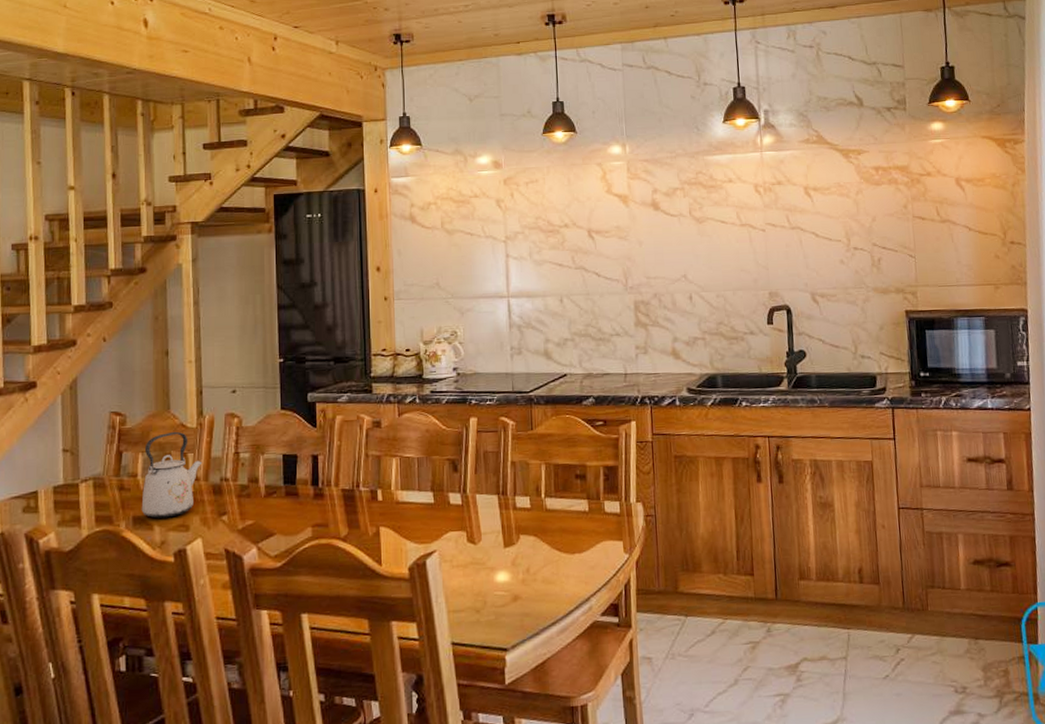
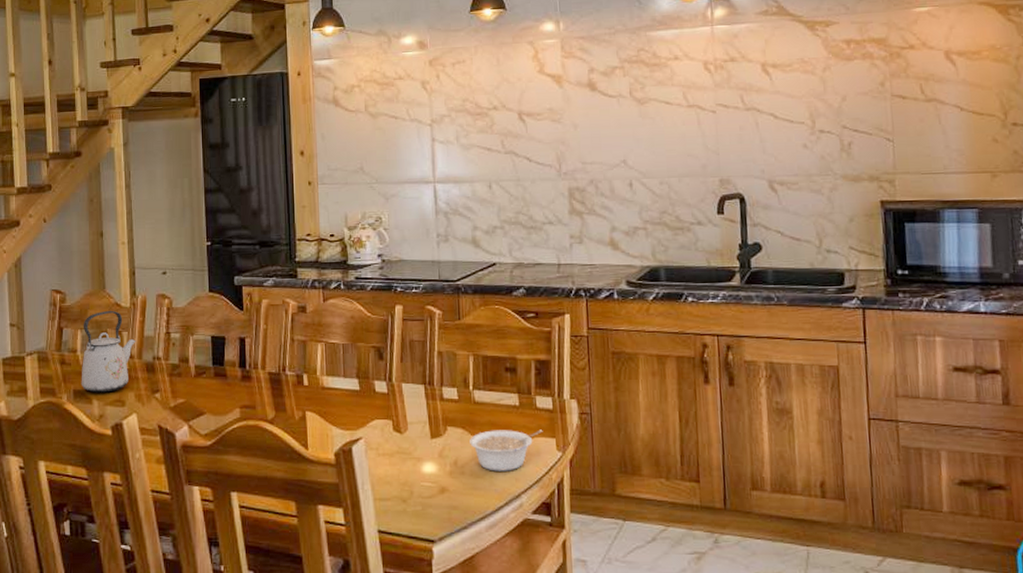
legume: none [541,533,611,577] -> present [470,429,543,471]

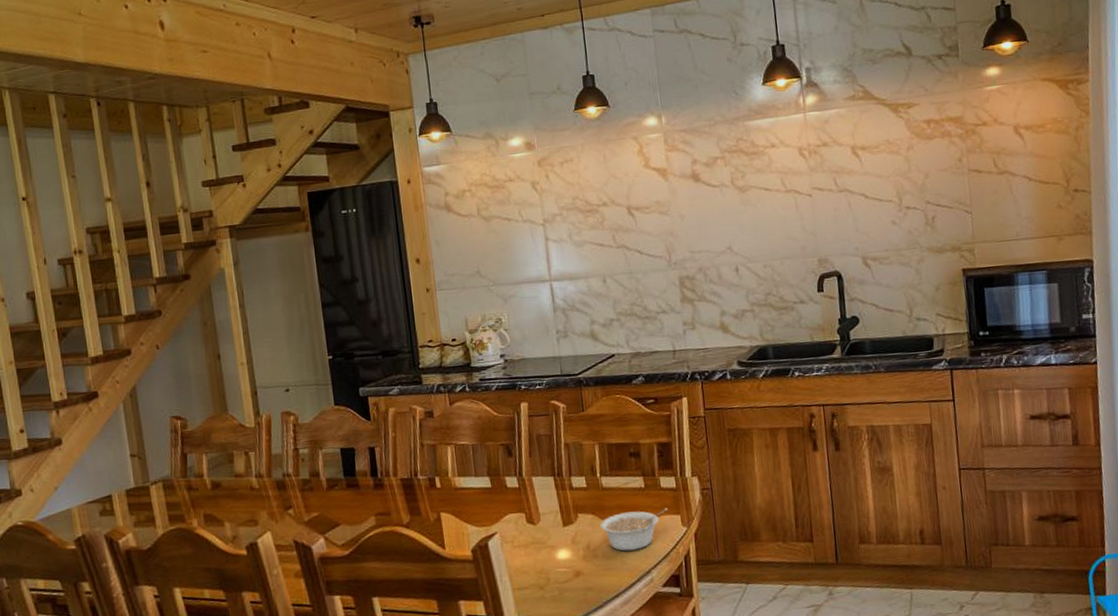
kettle: present [81,310,136,393] -> none [207,431,264,515]

